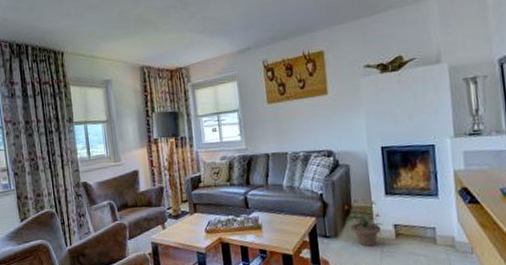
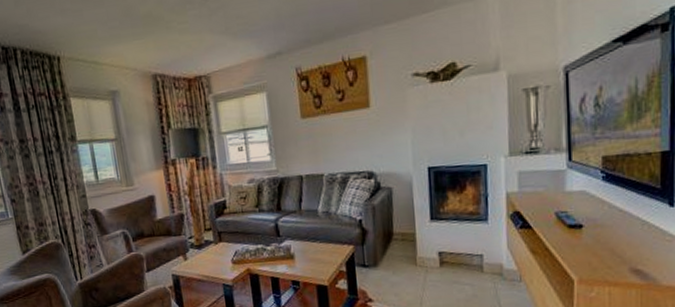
potted plant: present [344,198,383,247] -> none [385,224,427,276]

